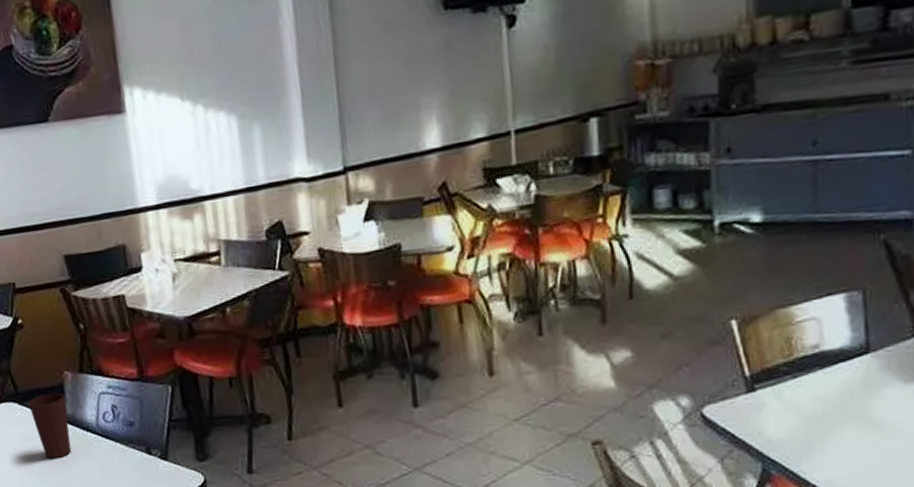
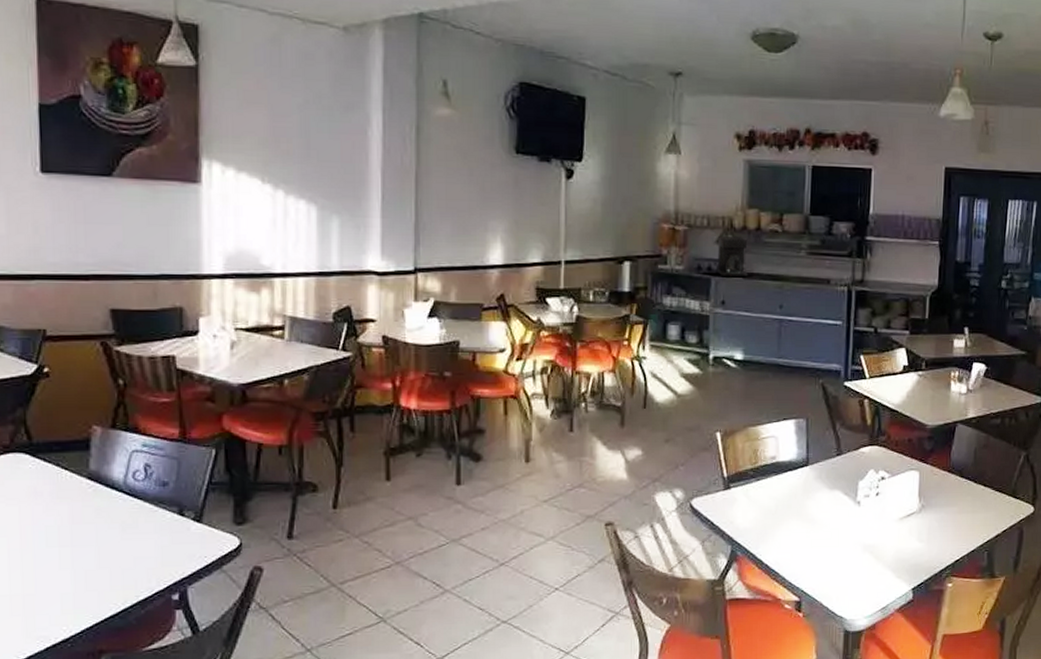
cup: present [28,392,72,459] -> none [43,446,90,515]

